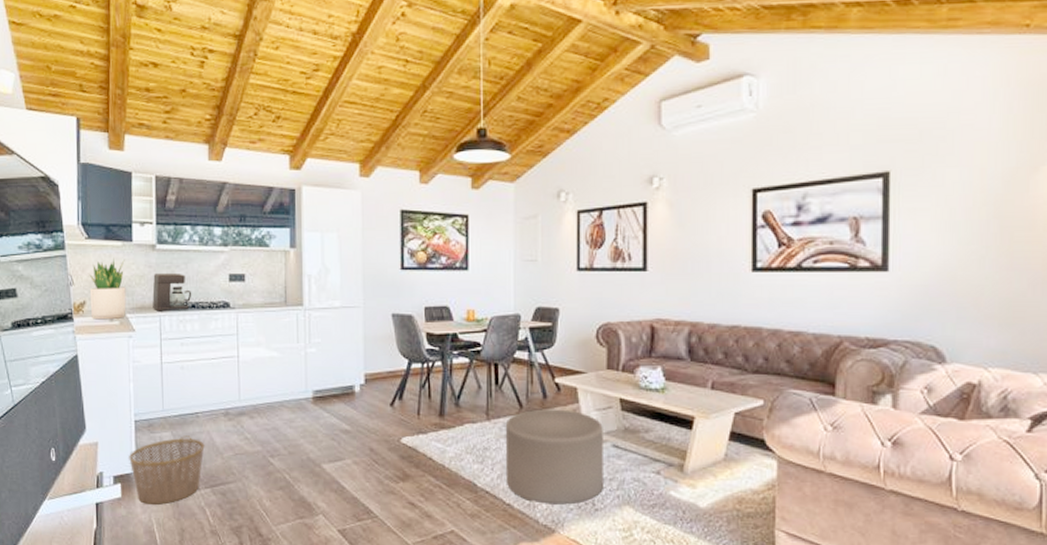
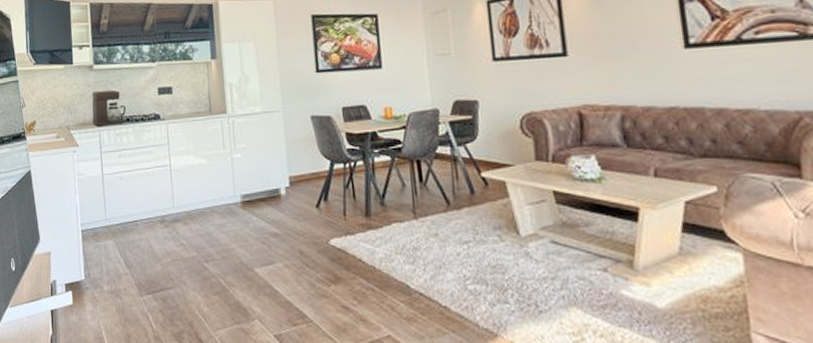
planter: present [89,257,126,320] -> none [38,79,70,138]
basket: present [129,435,205,505] -> none [78,243,145,311]
pouf: present [505,409,603,505] -> none [433,204,546,307]

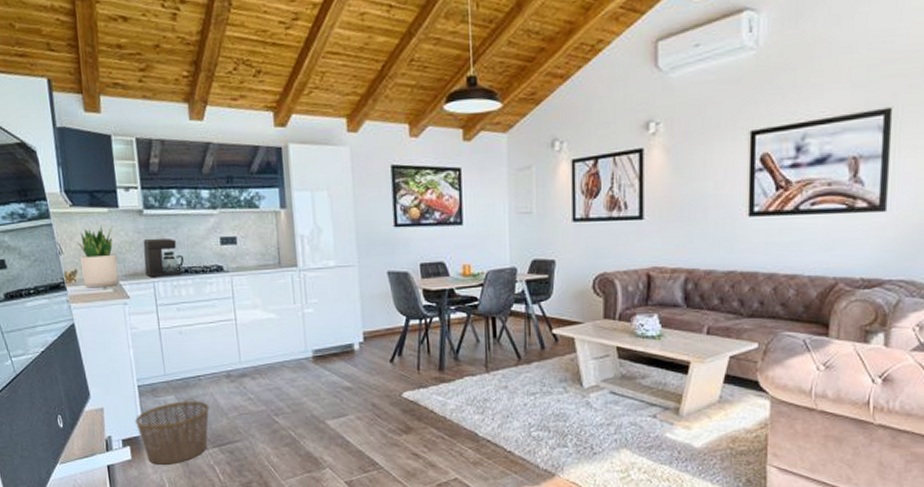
planter: none [38,79,70,138] -> present [77,224,119,288]
basket: none [78,243,145,311] -> present [135,398,209,465]

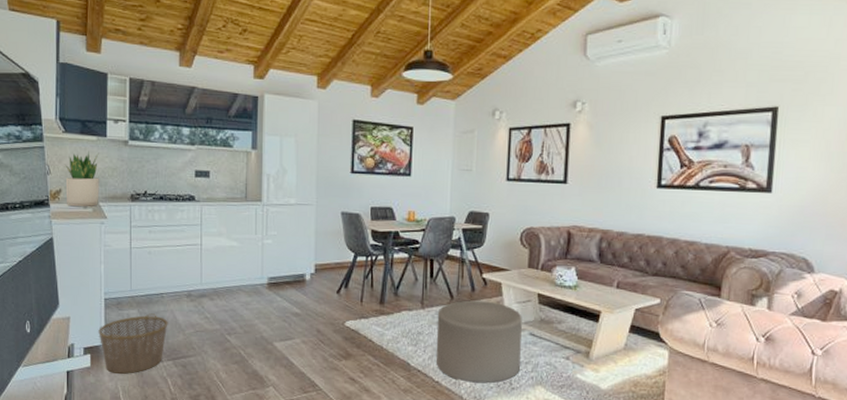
coffee maker: present [143,238,184,278] -> none [124,166,160,202]
pouf: none [504,359,601,450] -> present [435,300,522,384]

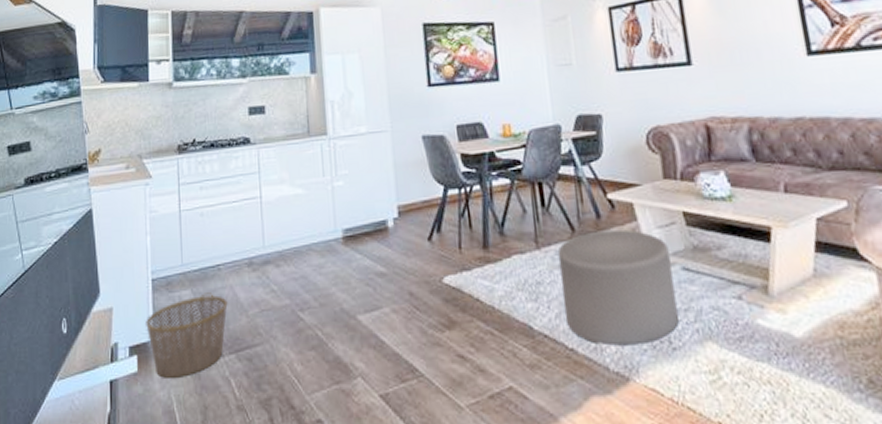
planter: present [65,151,99,207] -> none [104,100,143,169]

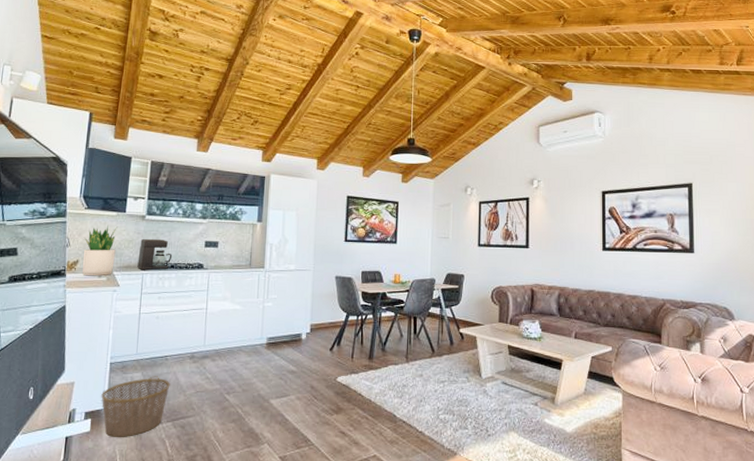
planter: none [104,100,143,169] -> present [82,225,118,276]
coffee maker: none [169,110,210,154] -> present [137,238,172,271]
pouf: present [557,229,679,346] -> none [419,353,495,432]

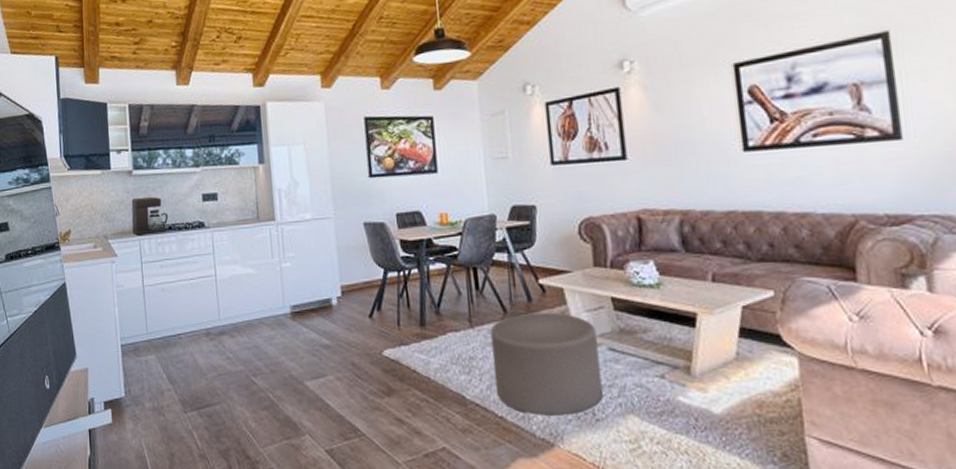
planter: present [82,225,118,276] -> none [72,186,108,248]
basket: present [101,376,170,437] -> none [117,358,189,429]
pouf: none [419,353,495,432] -> present [490,312,603,416]

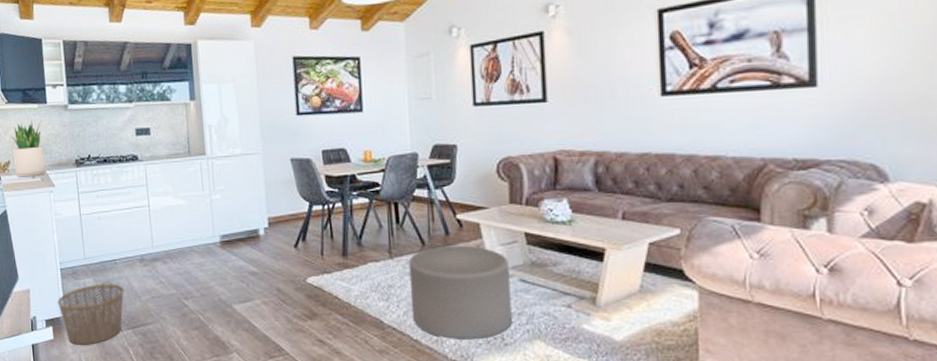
planter: none [72,186,108,248] -> present [11,119,46,178]
basket: none [117,358,189,429] -> present [57,281,124,345]
coffee maker: present [131,196,168,236] -> none [67,130,103,167]

